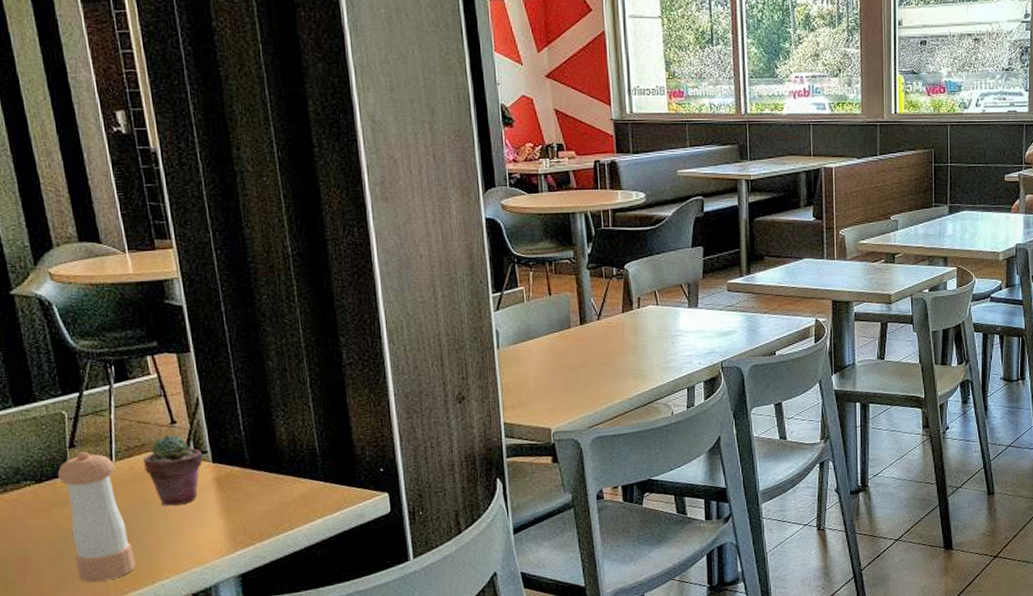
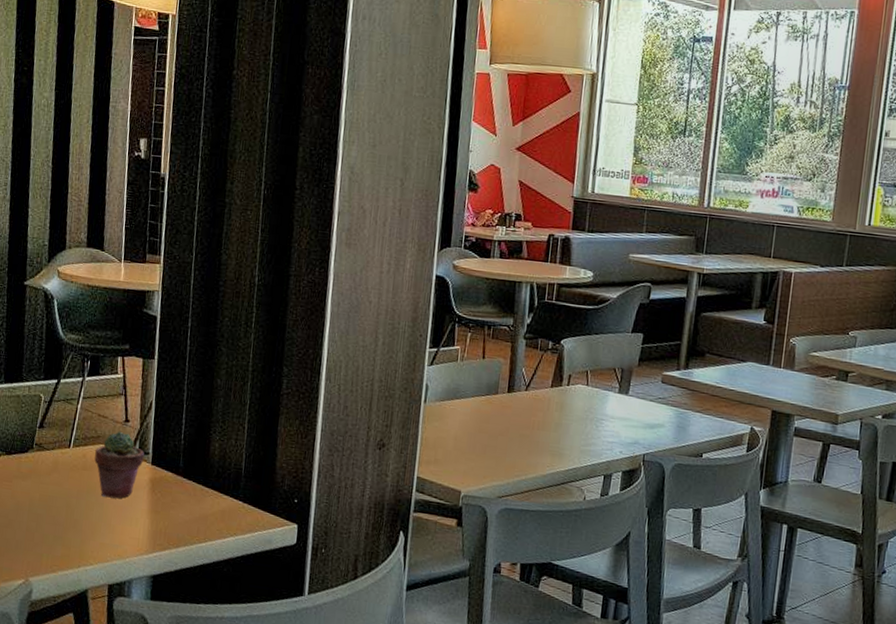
pepper shaker: present [57,452,135,583] -> none [20,433,71,556]

